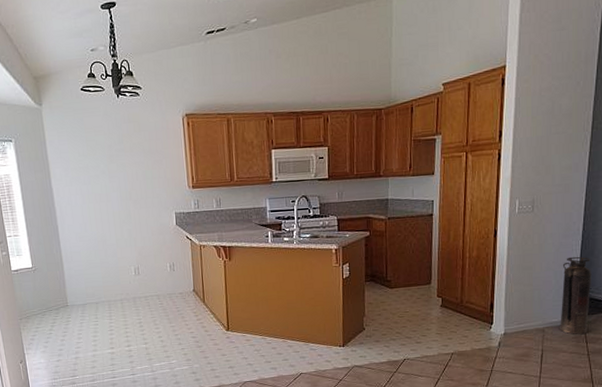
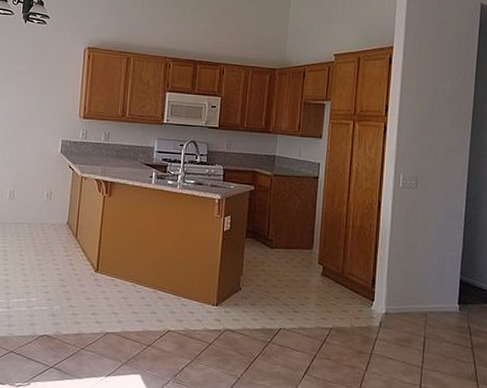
fire extinguisher: present [560,256,592,335] -> none [443,239,475,325]

